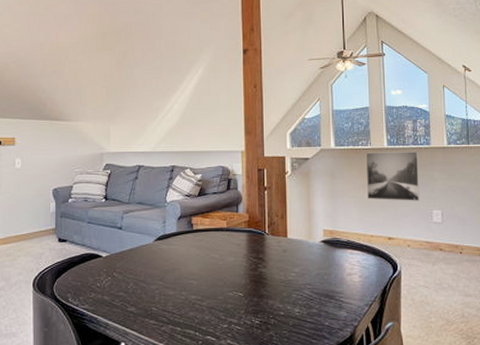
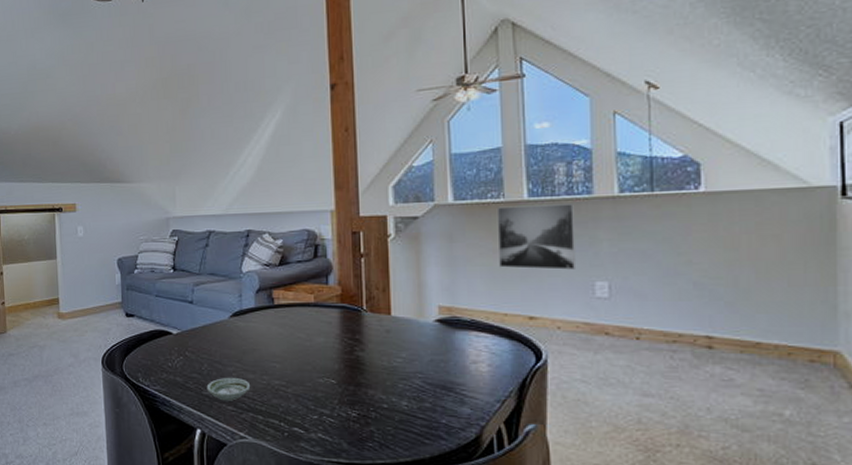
saucer: none [131,294,171,316] -> present [206,377,251,401]

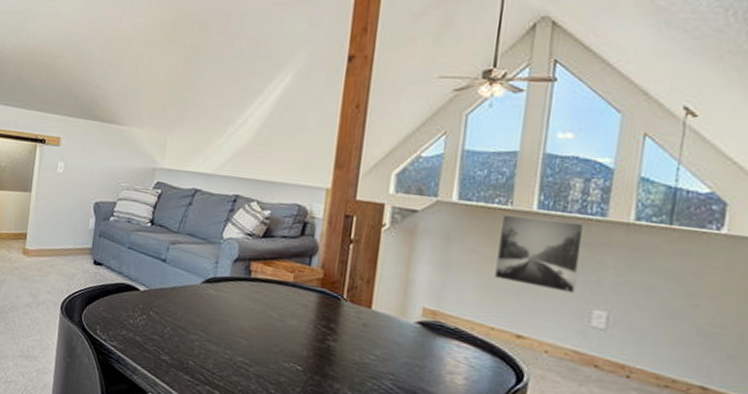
saucer: present [206,377,251,401] -> none [165,344,212,371]

